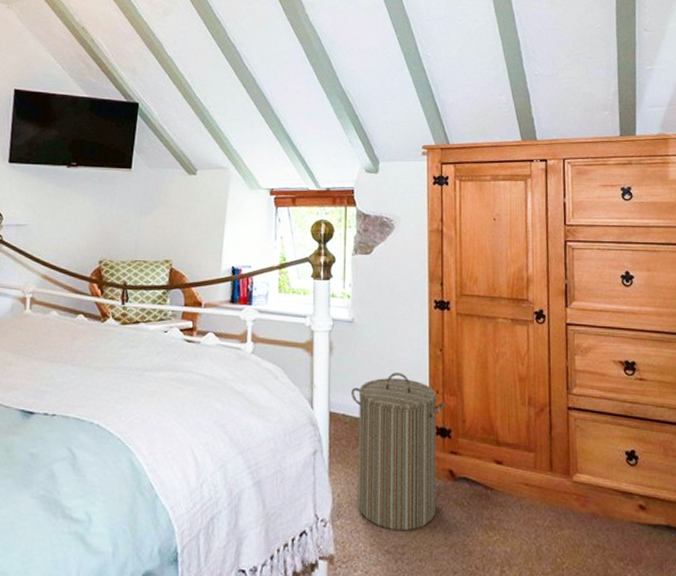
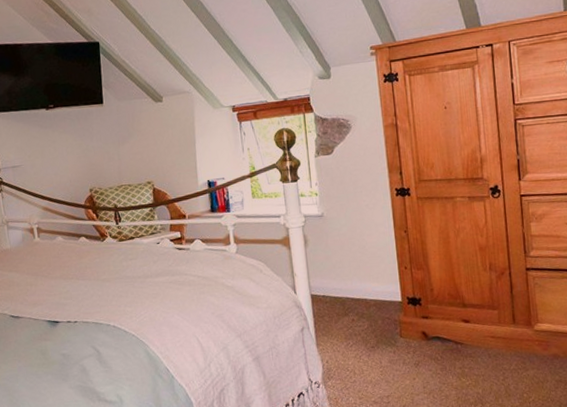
laundry hamper: present [352,372,446,531] -> none [328,254,414,386]

